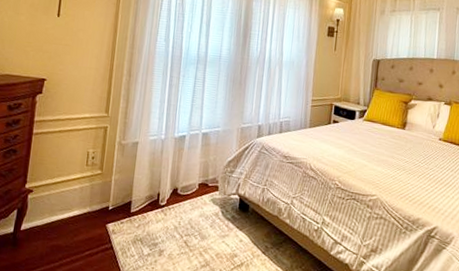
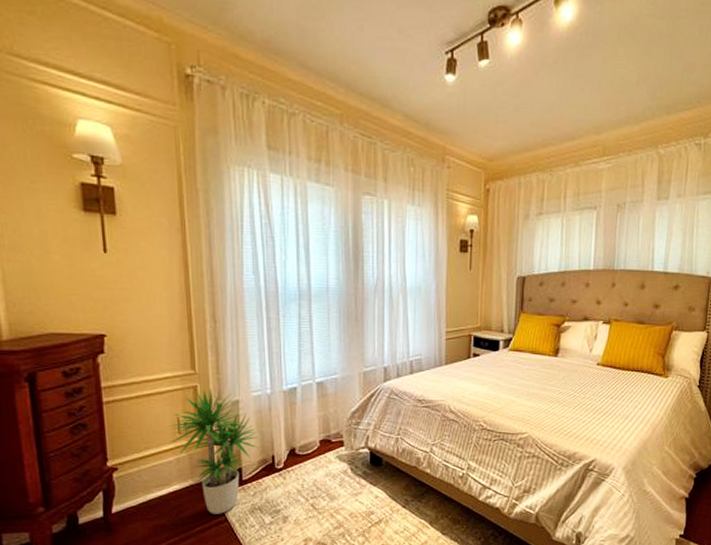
potted plant: none [77,129,150,242] -> present [167,388,259,514]

